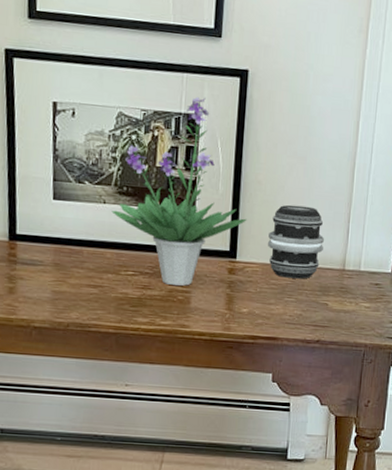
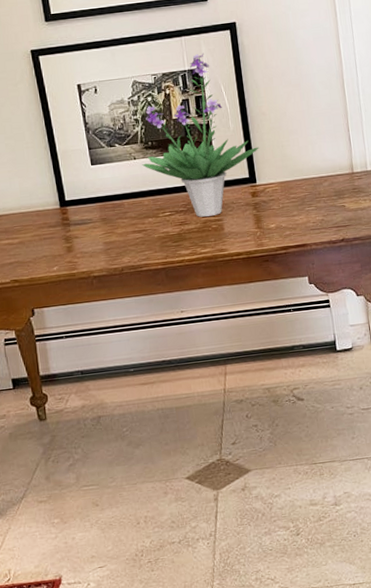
speaker: present [268,204,325,279] -> none [280,124,331,191]

